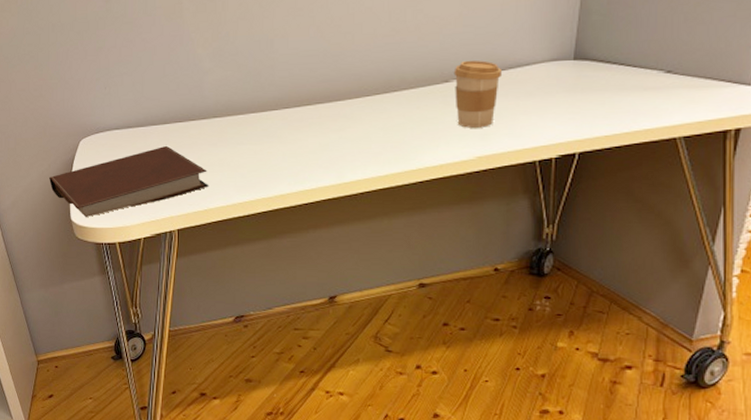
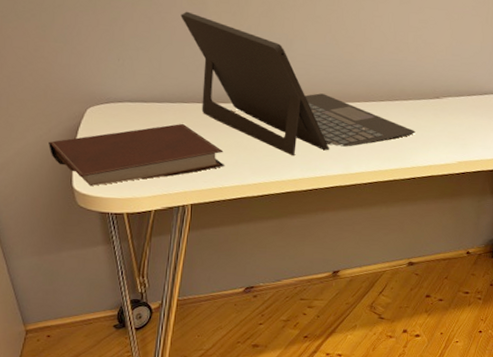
laptop: none [160,28,420,169] -> present [180,11,415,156]
coffee cup: present [453,60,503,128] -> none [443,83,480,139]

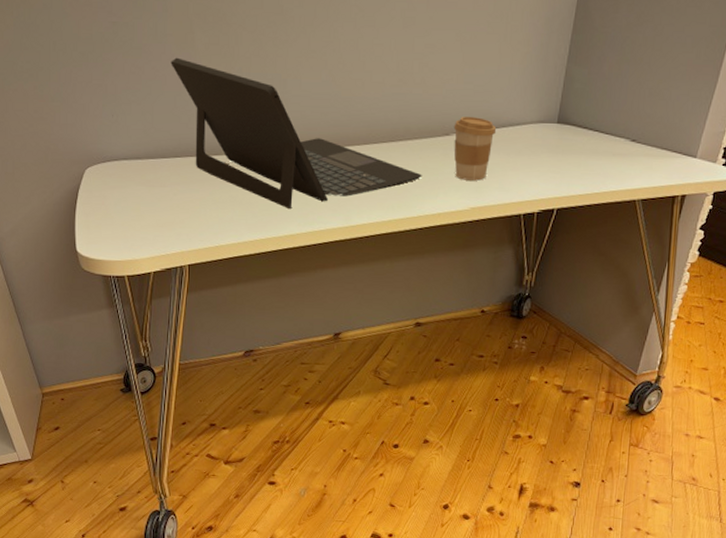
notebook: present [49,123,225,187] -> none [52,179,221,250]
coffee cup: none [443,83,480,139] -> present [454,116,497,181]

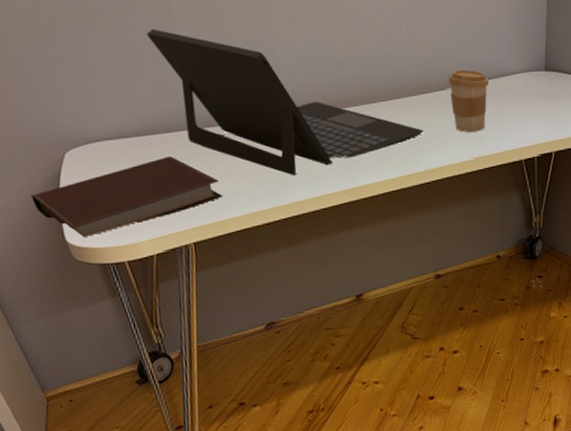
notebook: none [52,179,221,250] -> present [31,155,224,238]

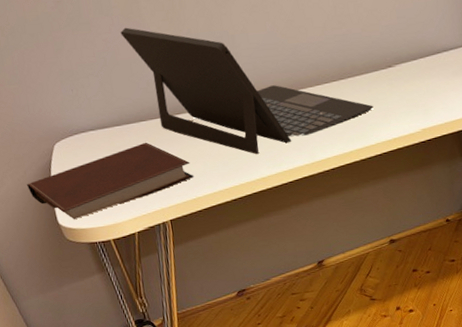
coffee cup: present [448,69,490,132] -> none [394,47,433,106]

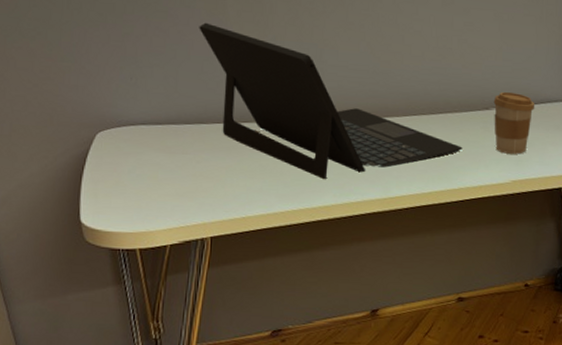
notebook: present [27,142,195,220] -> none [54,146,249,220]
coffee cup: none [394,47,433,106] -> present [493,91,535,154]

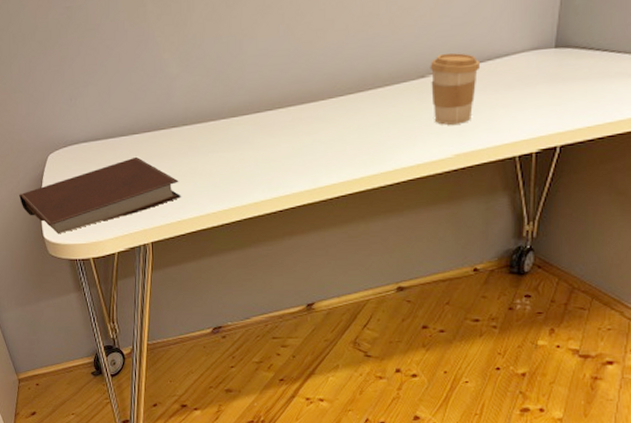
notebook: none [54,146,249,220] -> present [19,156,182,235]
laptop: present [199,22,463,180] -> none [124,33,396,176]

